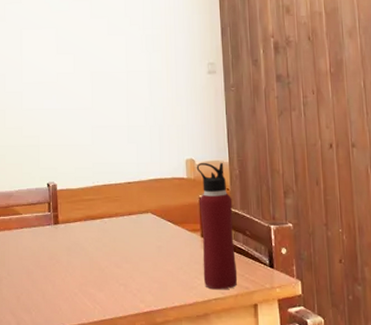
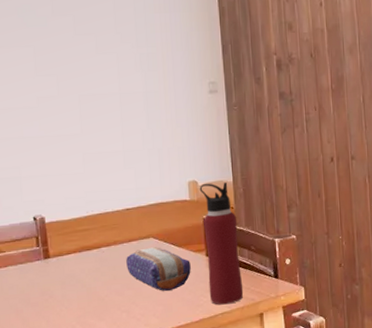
pencil case: none [126,222,186,268] -> present [126,247,191,291]

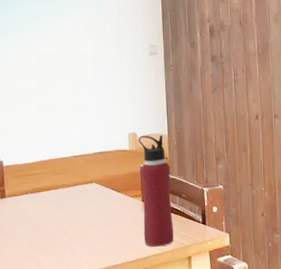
pencil case: present [126,247,191,291] -> none [71,191,128,232]

